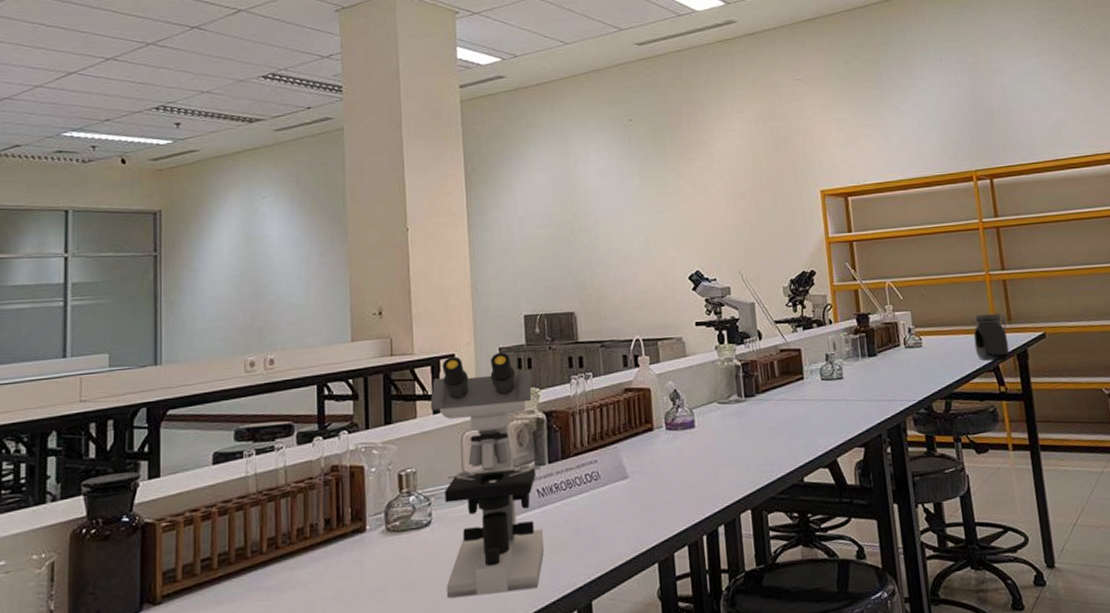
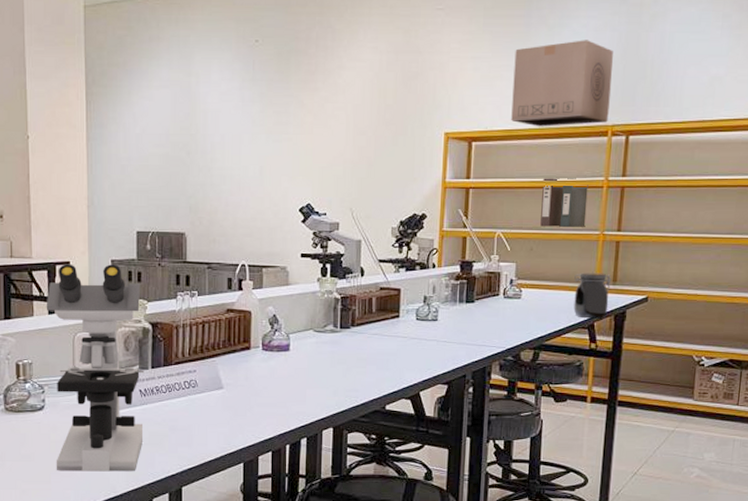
cardboard box: none [873,96,971,178] -> present [511,40,613,127]
binder: none [921,224,948,273] -> present [540,178,564,227]
binder: none [941,223,970,271] -> present [560,178,588,227]

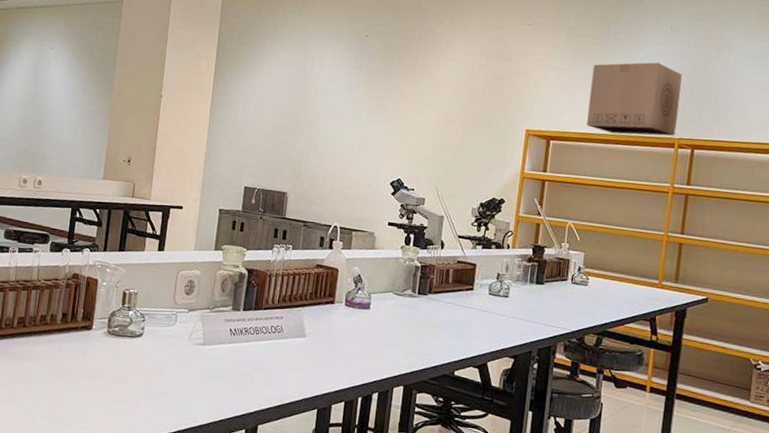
microscope: present [46,264,145,472] -> none [145,208,243,404]
binder: present [540,178,564,227] -> none [609,179,633,224]
binder: present [560,178,588,227] -> none [627,181,655,227]
jar: present [573,272,612,319] -> none [636,268,674,313]

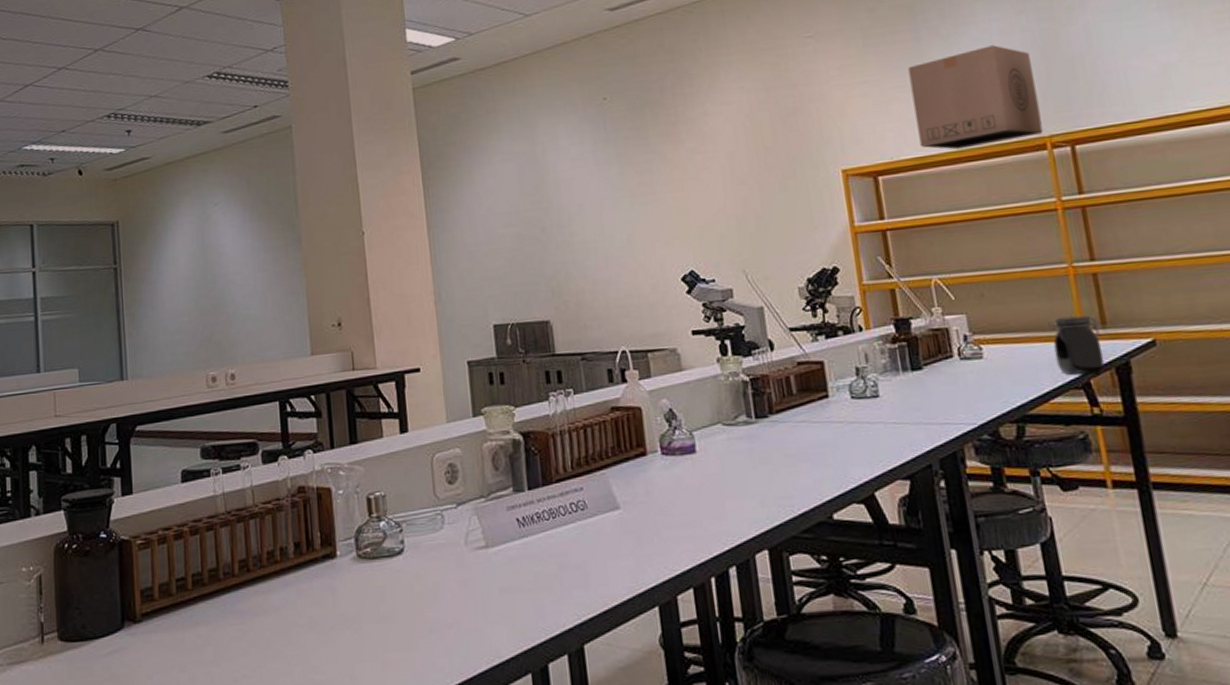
jar: none [636,268,674,313] -> present [1047,315,1104,376]

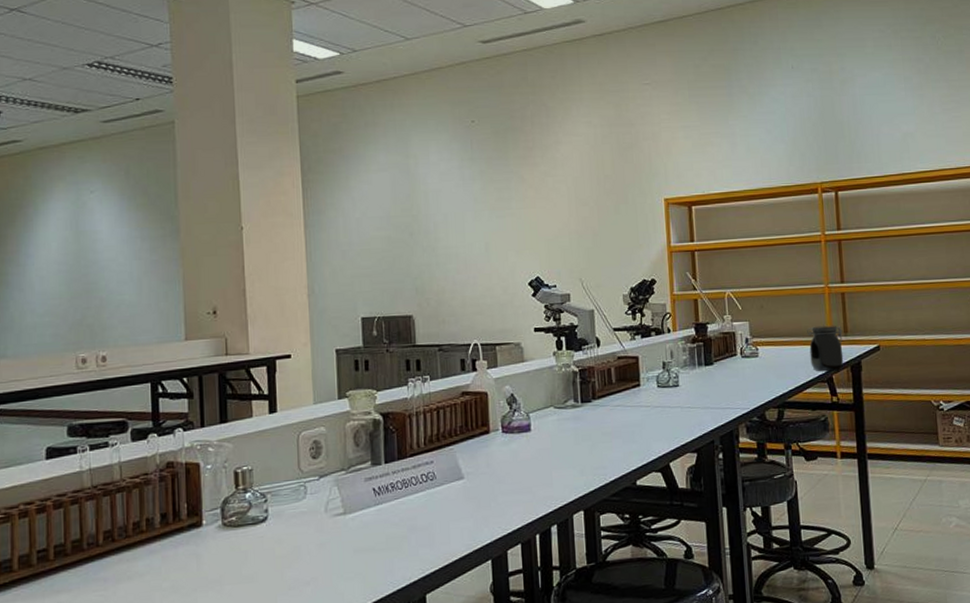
cardboard box: present [908,45,1043,150] -> none [721,105,817,188]

